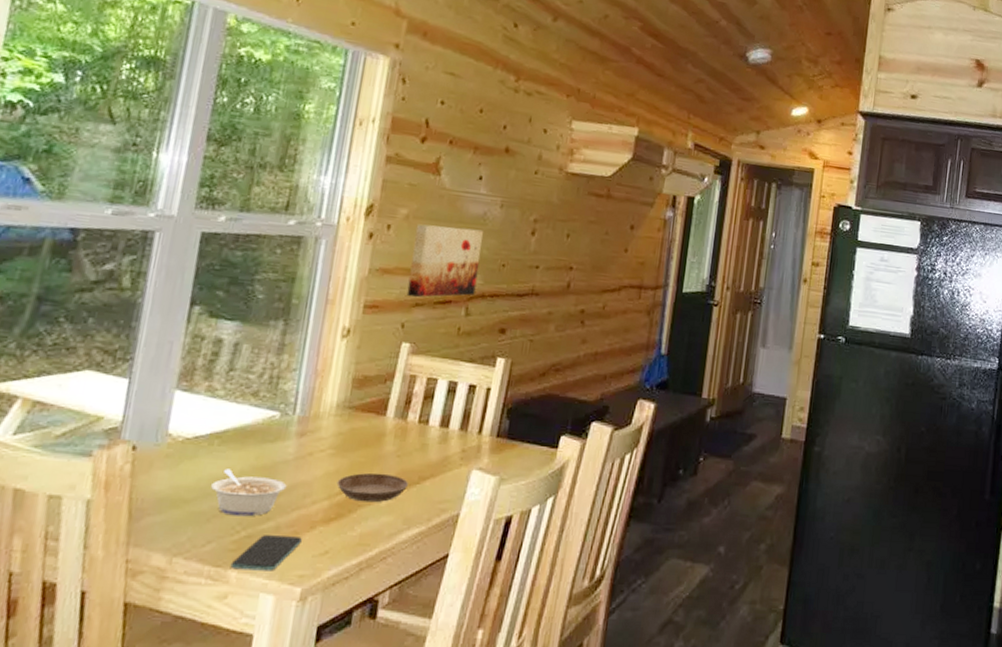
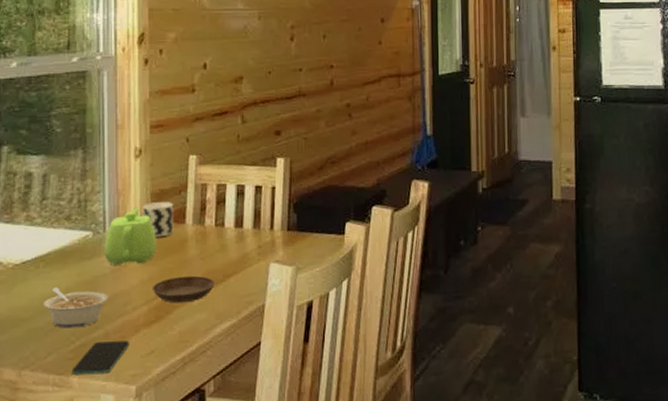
teapot: none [290,391,352,454] -> present [105,207,157,265]
cup: none [339,388,377,428] -> present [142,202,174,238]
wall art: present [406,224,484,298] -> none [185,43,248,113]

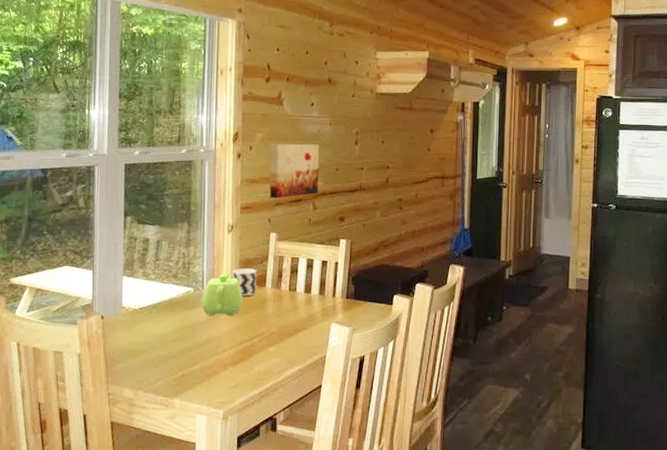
legume: present [44,287,109,329] -> none [155,329,204,362]
smartphone: present [71,340,129,376] -> none [174,374,219,399]
saucer: present [152,275,215,304] -> none [238,328,287,350]
wall art: none [185,43,248,113] -> present [269,143,320,199]

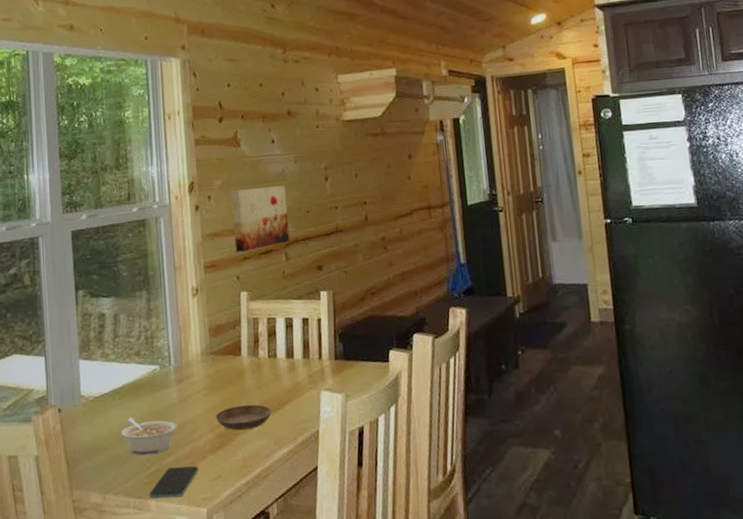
legume: none [155,329,204,362] -> present [121,417,177,455]
smartphone: none [174,374,219,399] -> present [149,466,198,499]
teapot: present [202,271,243,316] -> none [171,342,218,396]
cup: present [232,268,257,296] -> none [202,336,231,370]
saucer: none [238,328,287,350] -> present [215,404,271,431]

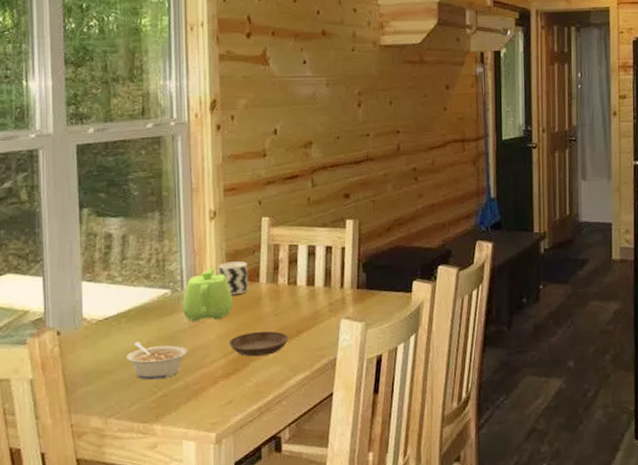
smartphone: present [149,466,198,499] -> none [154,391,208,424]
teapot: none [171,342,218,396] -> present [183,266,233,321]
cup: none [202,336,231,370] -> present [218,261,248,295]
wall art: present [230,185,290,253] -> none [256,109,317,177]

